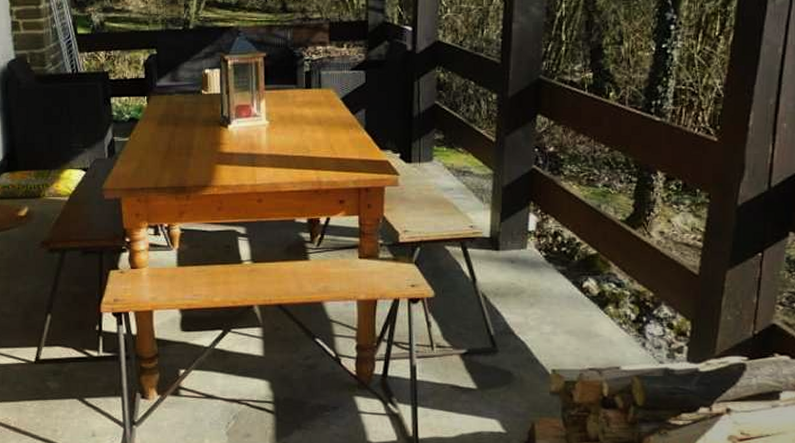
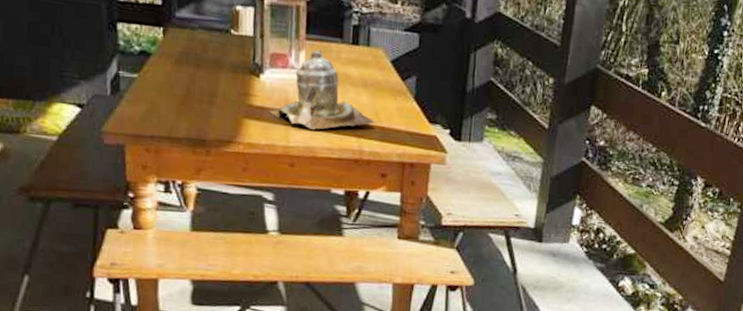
teapot: none [236,97,332,167] -> present [268,50,376,130]

